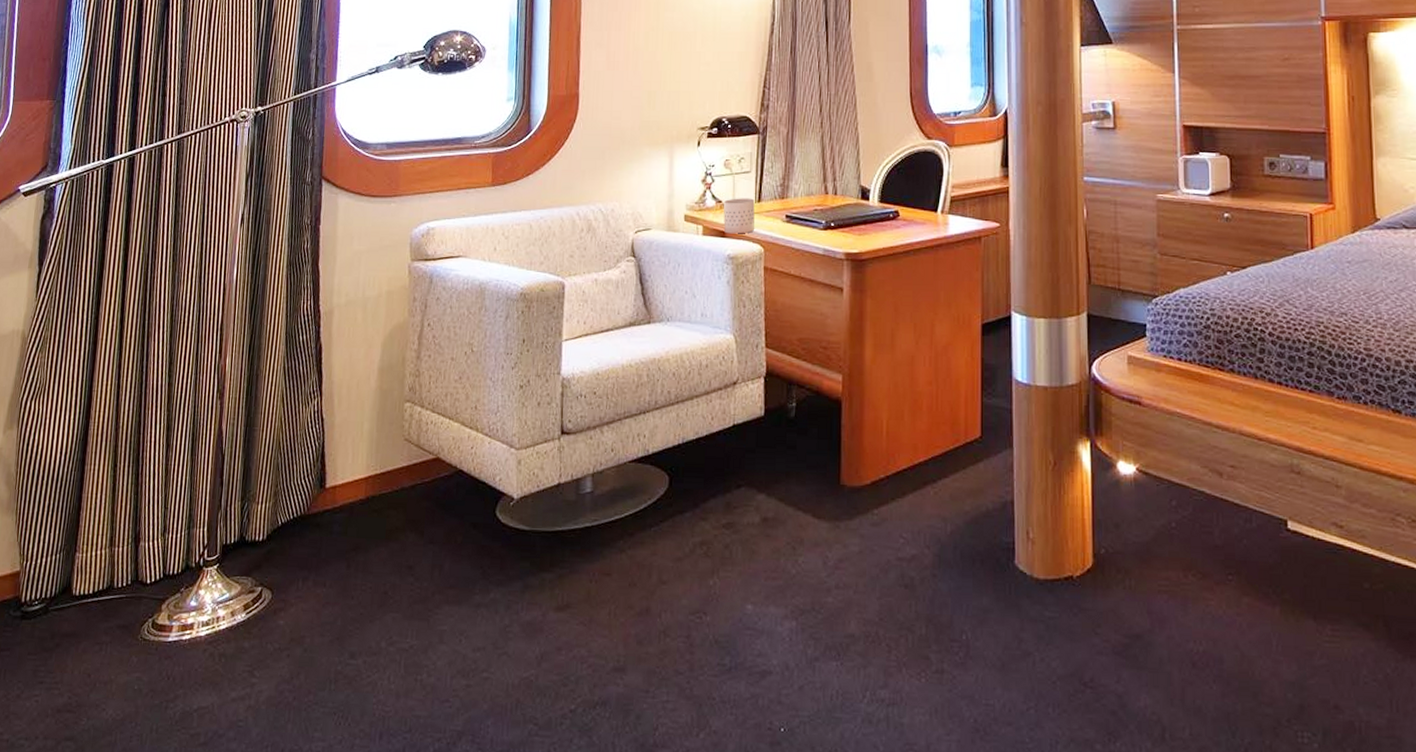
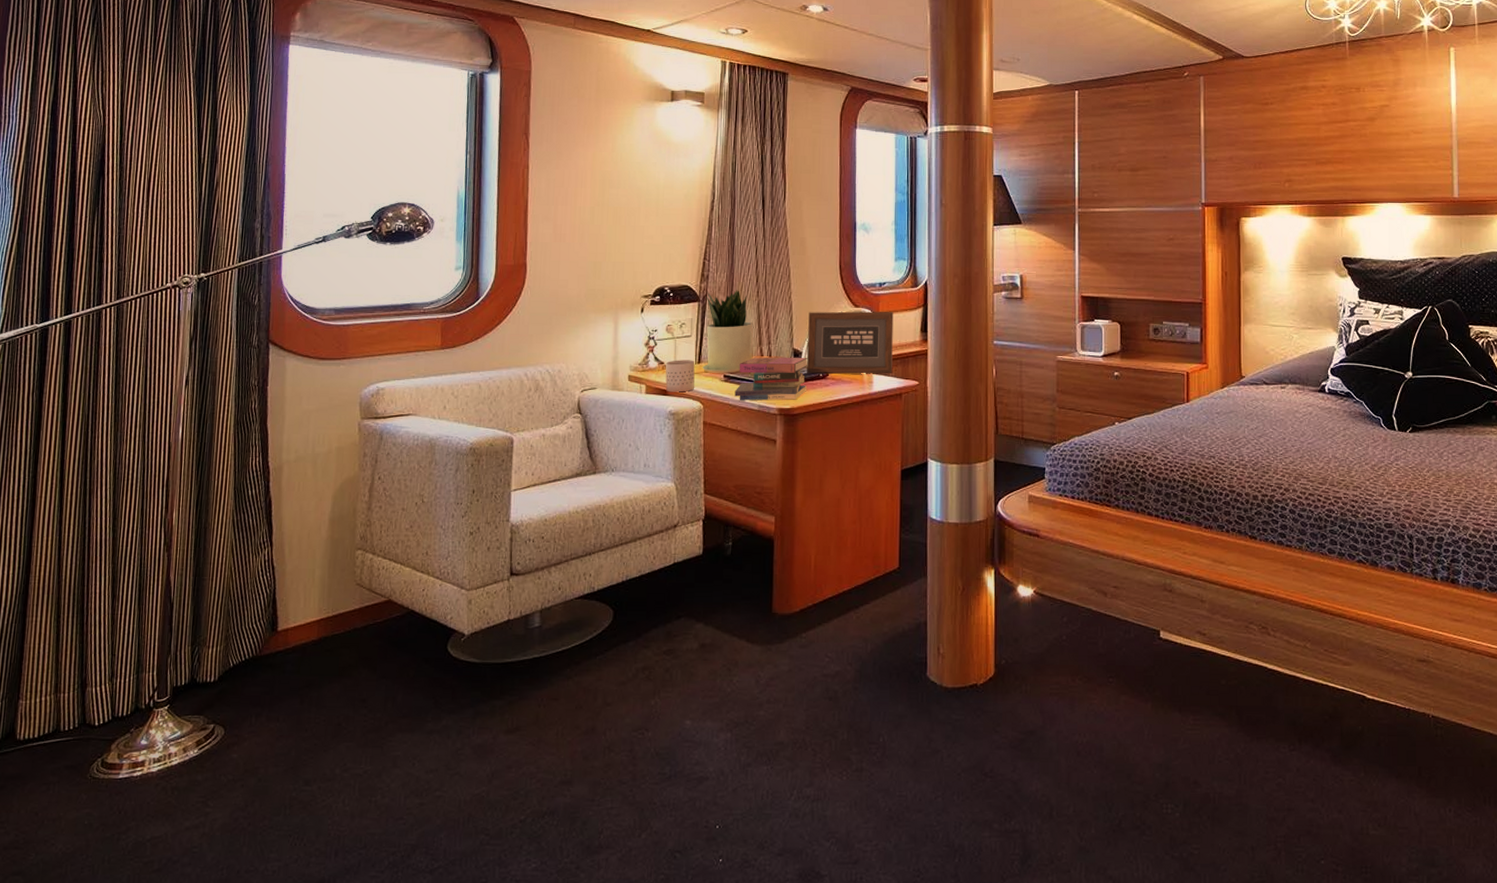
planter: none [762,121,818,214] -> present [702,290,754,374]
books: none [797,195,877,244] -> present [734,357,808,401]
picture frame: none [876,144,970,215] -> present [807,311,894,375]

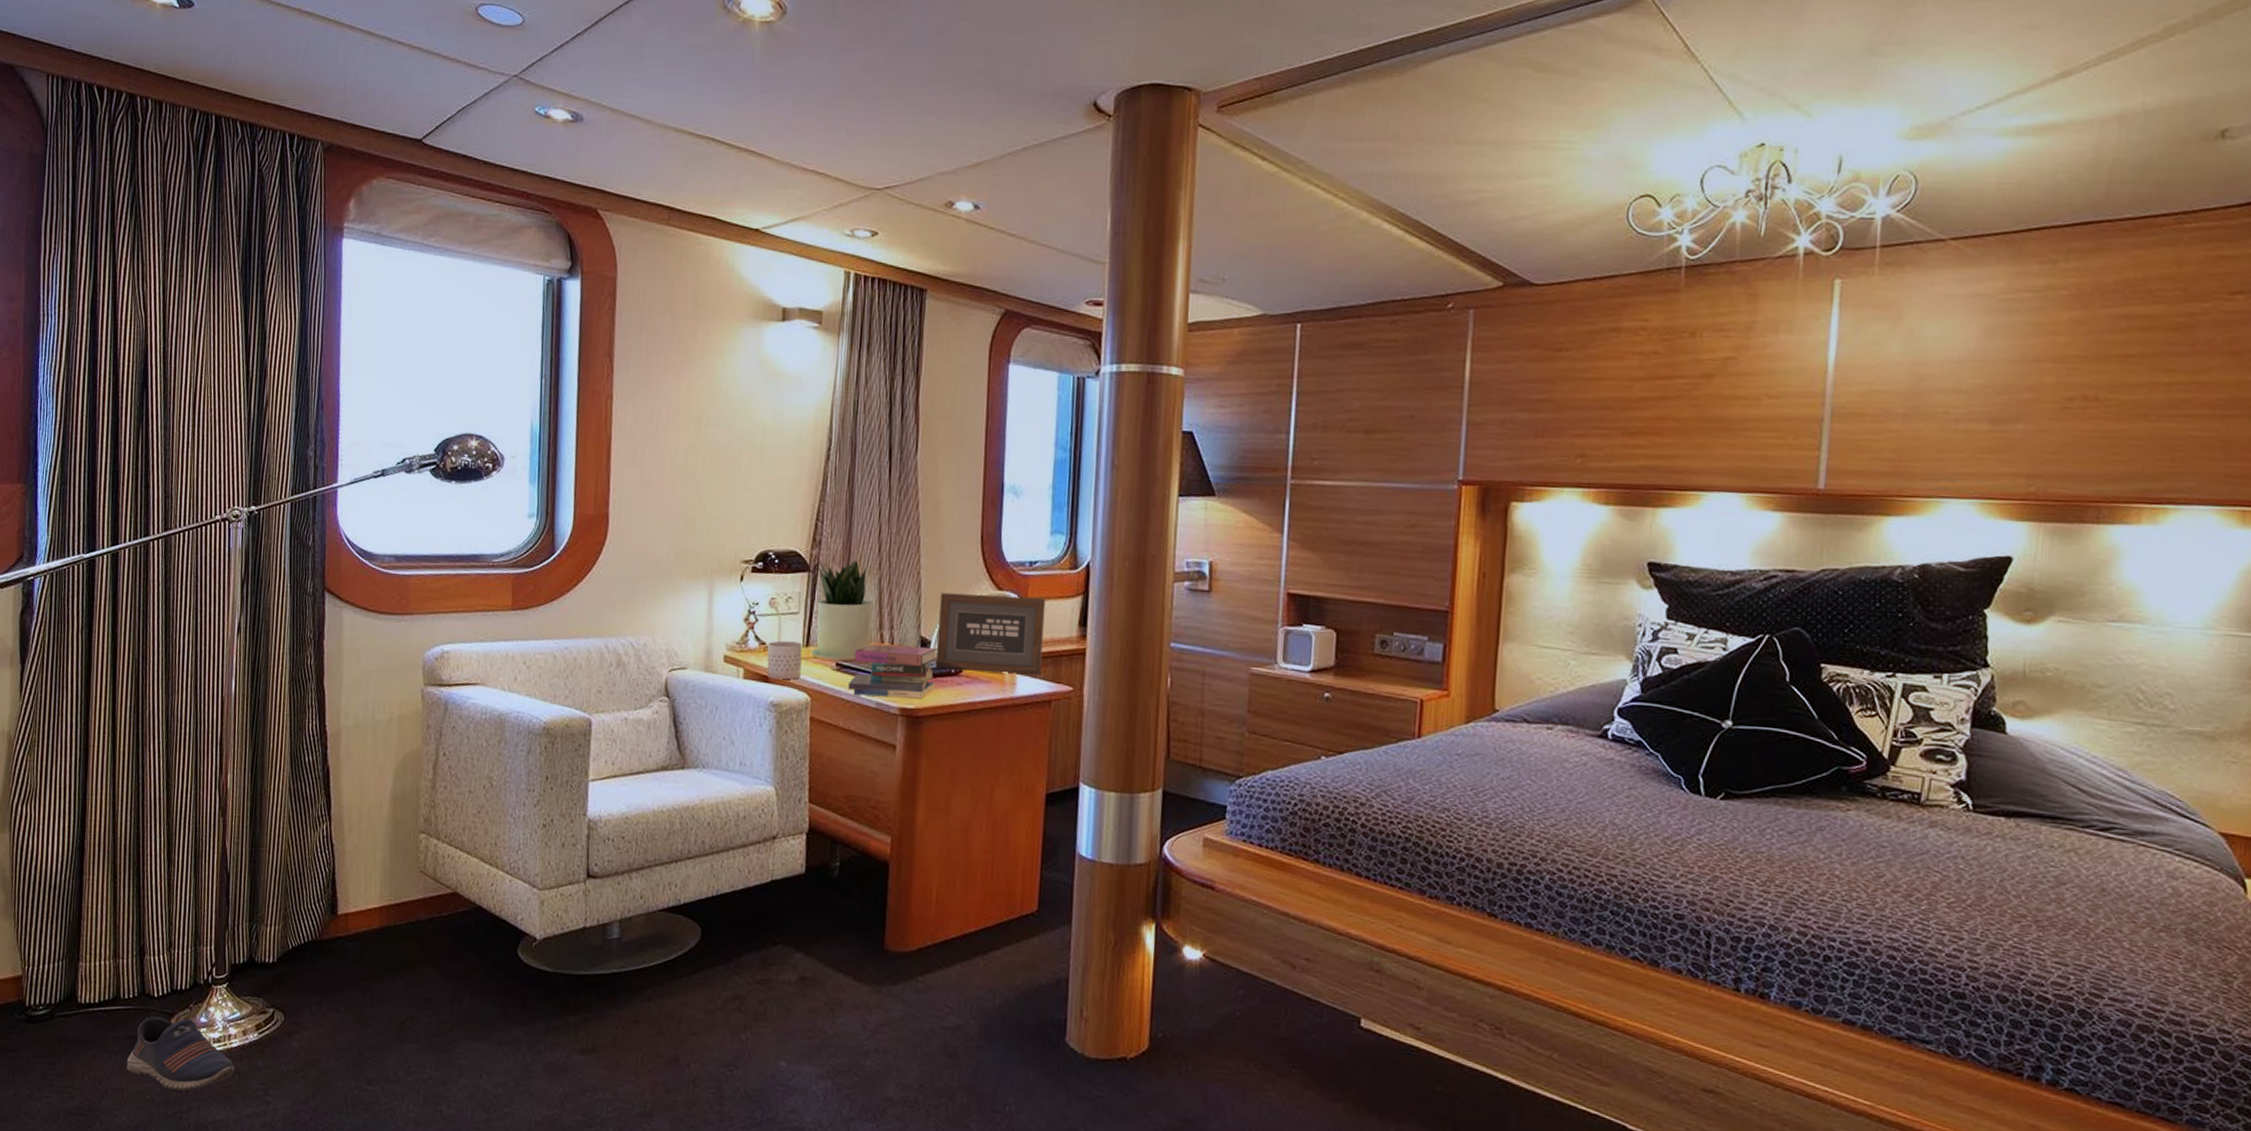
shoe: none [64,742,175,814] -> present [126,1016,235,1092]

